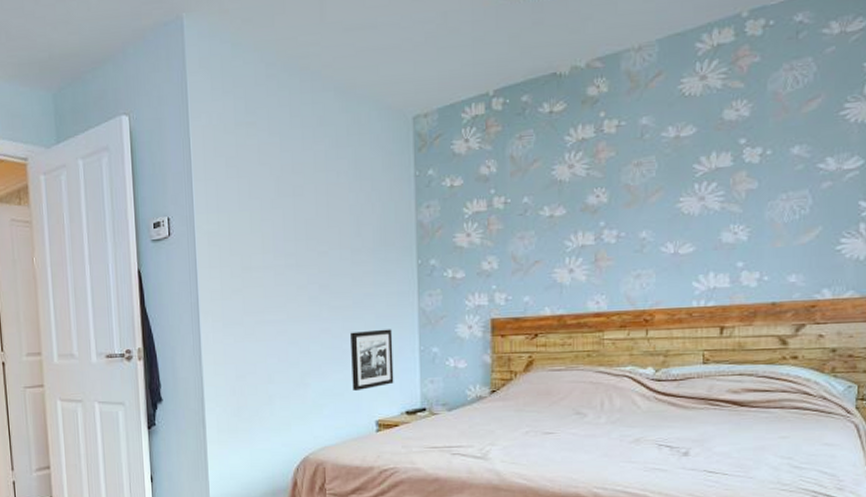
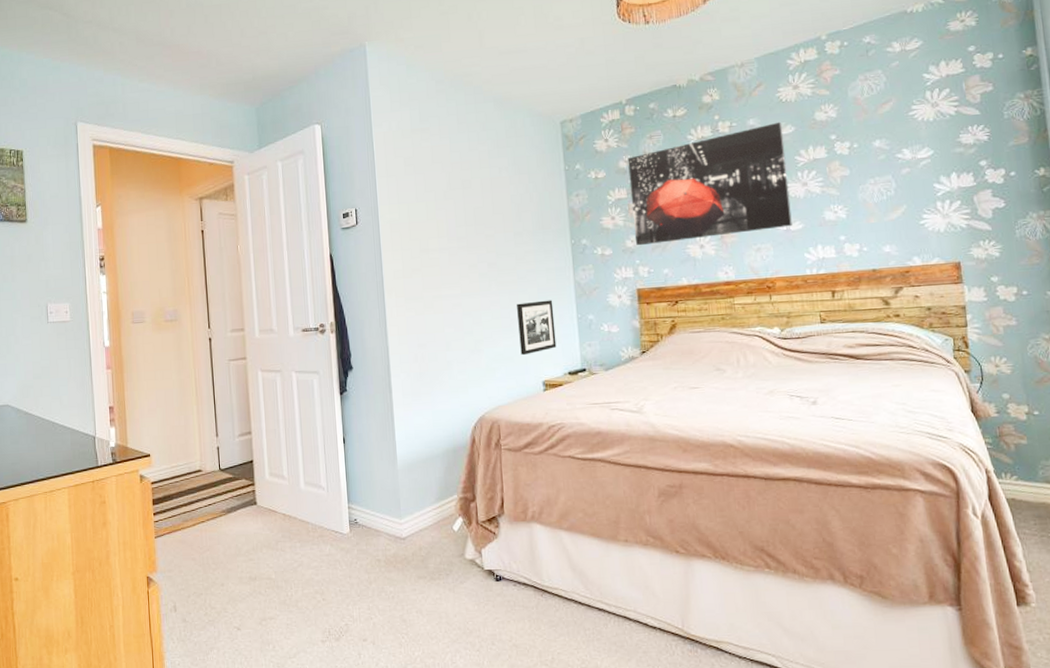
wall art: none [491,121,682,269] -> present [627,122,792,246]

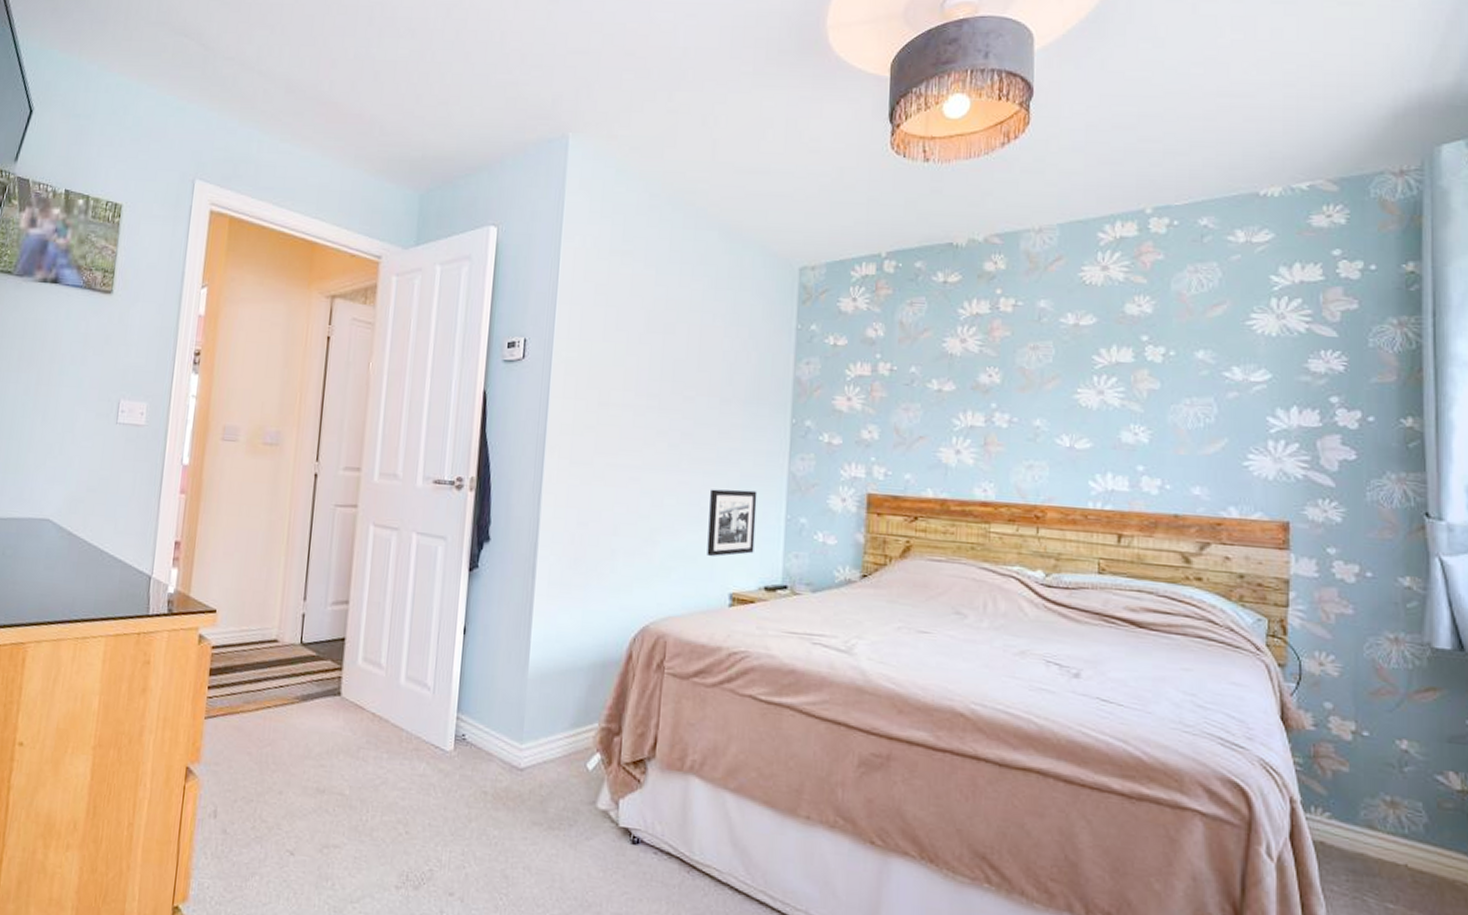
wall art: present [627,122,792,246] -> none [873,308,1082,444]

